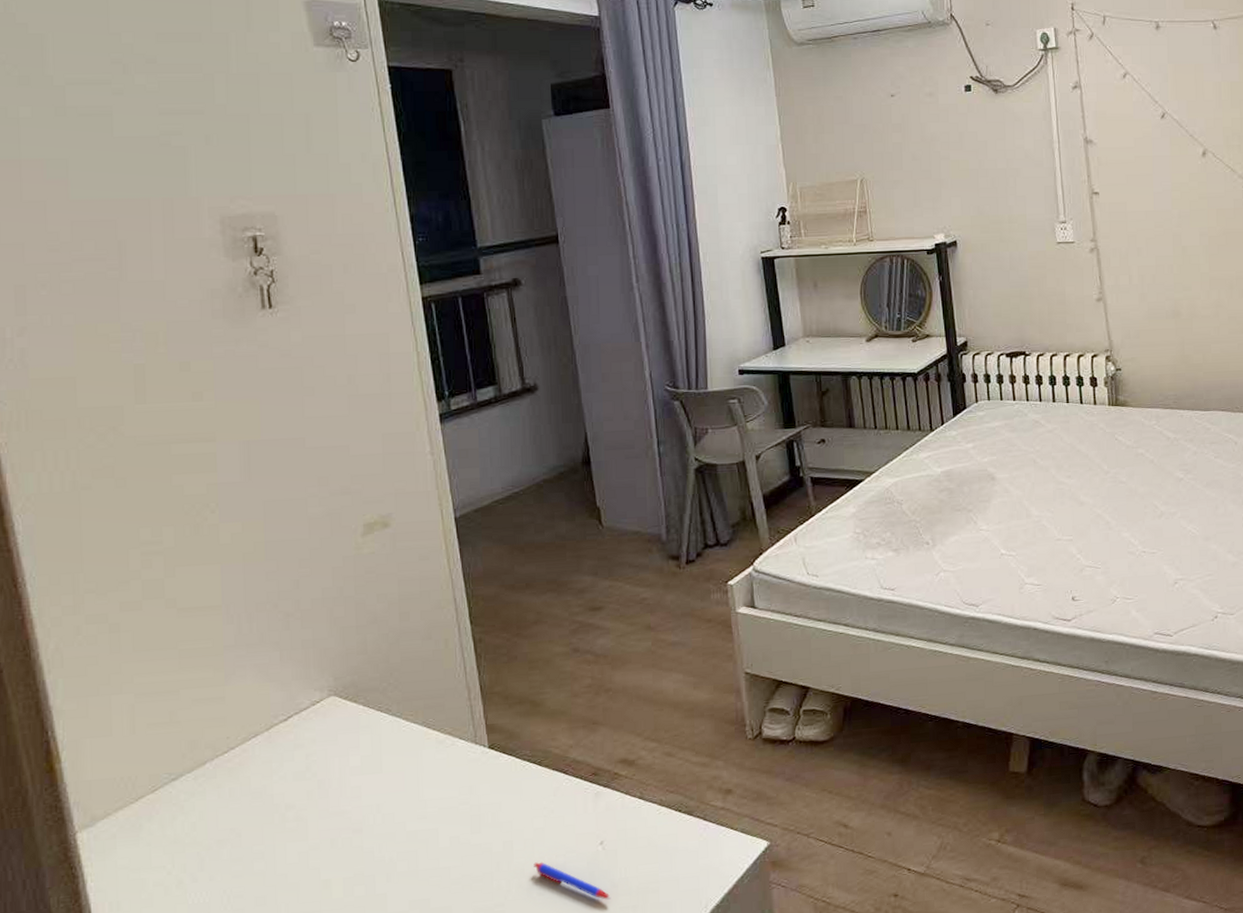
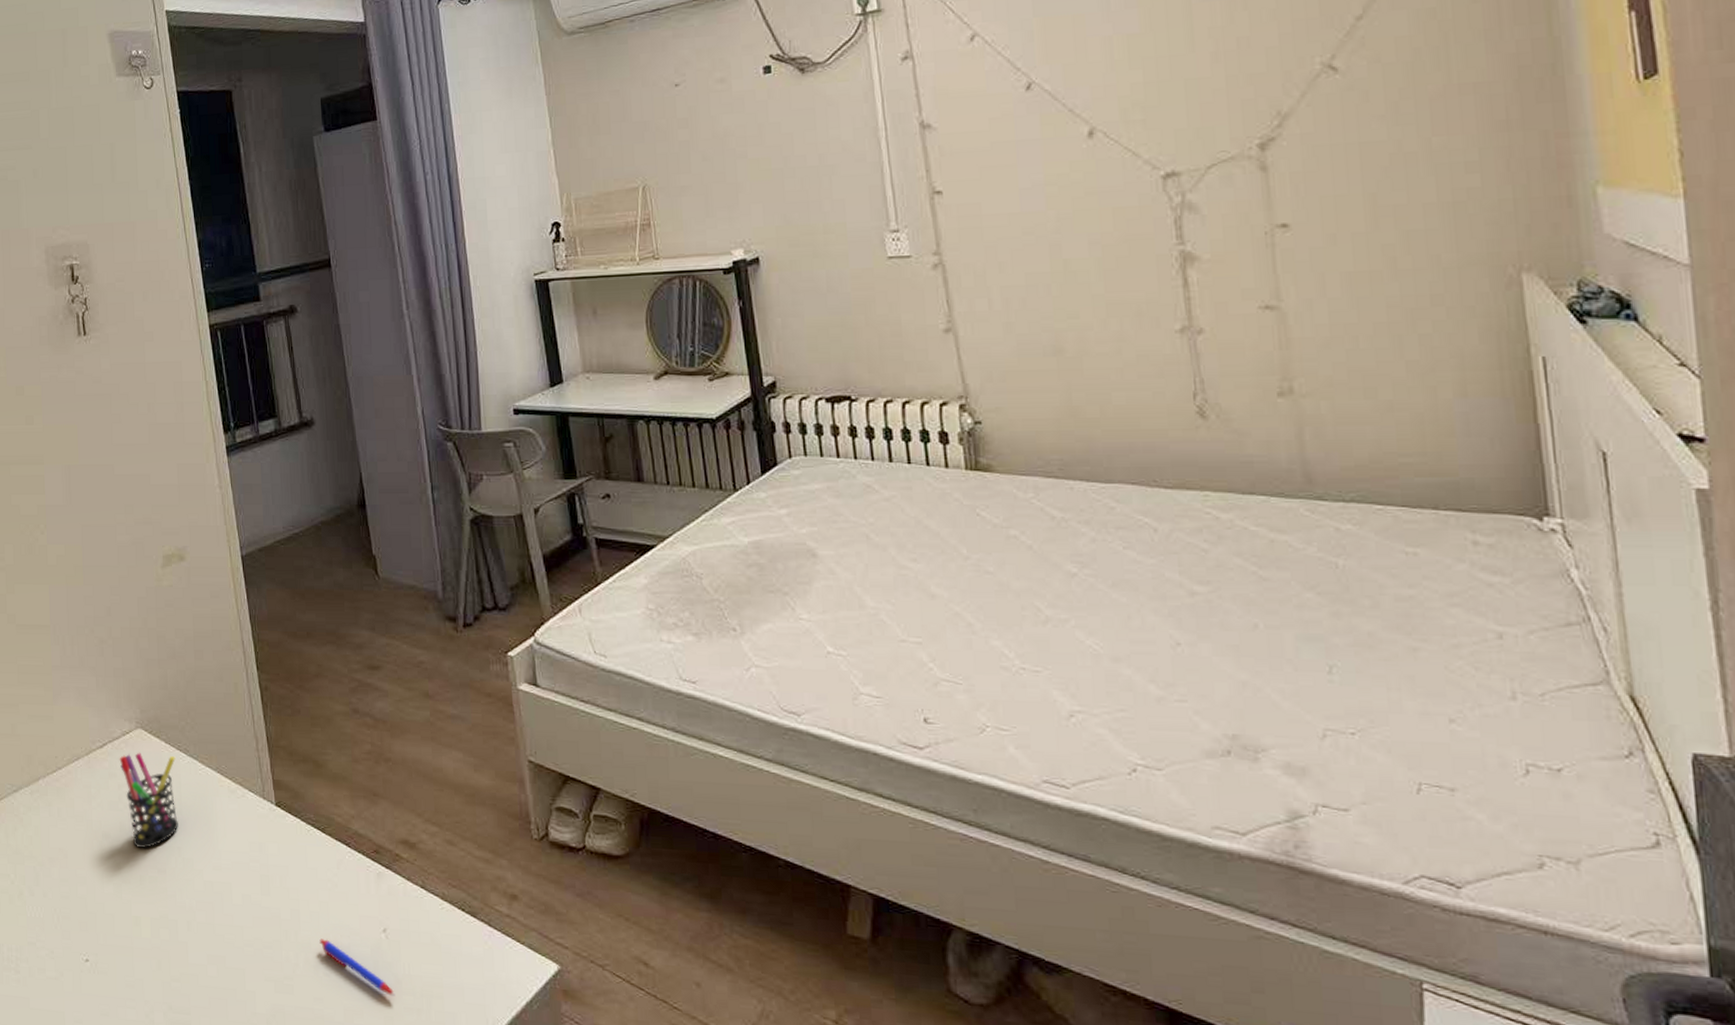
pen holder: none [307,718,378,813] -> present [119,752,178,848]

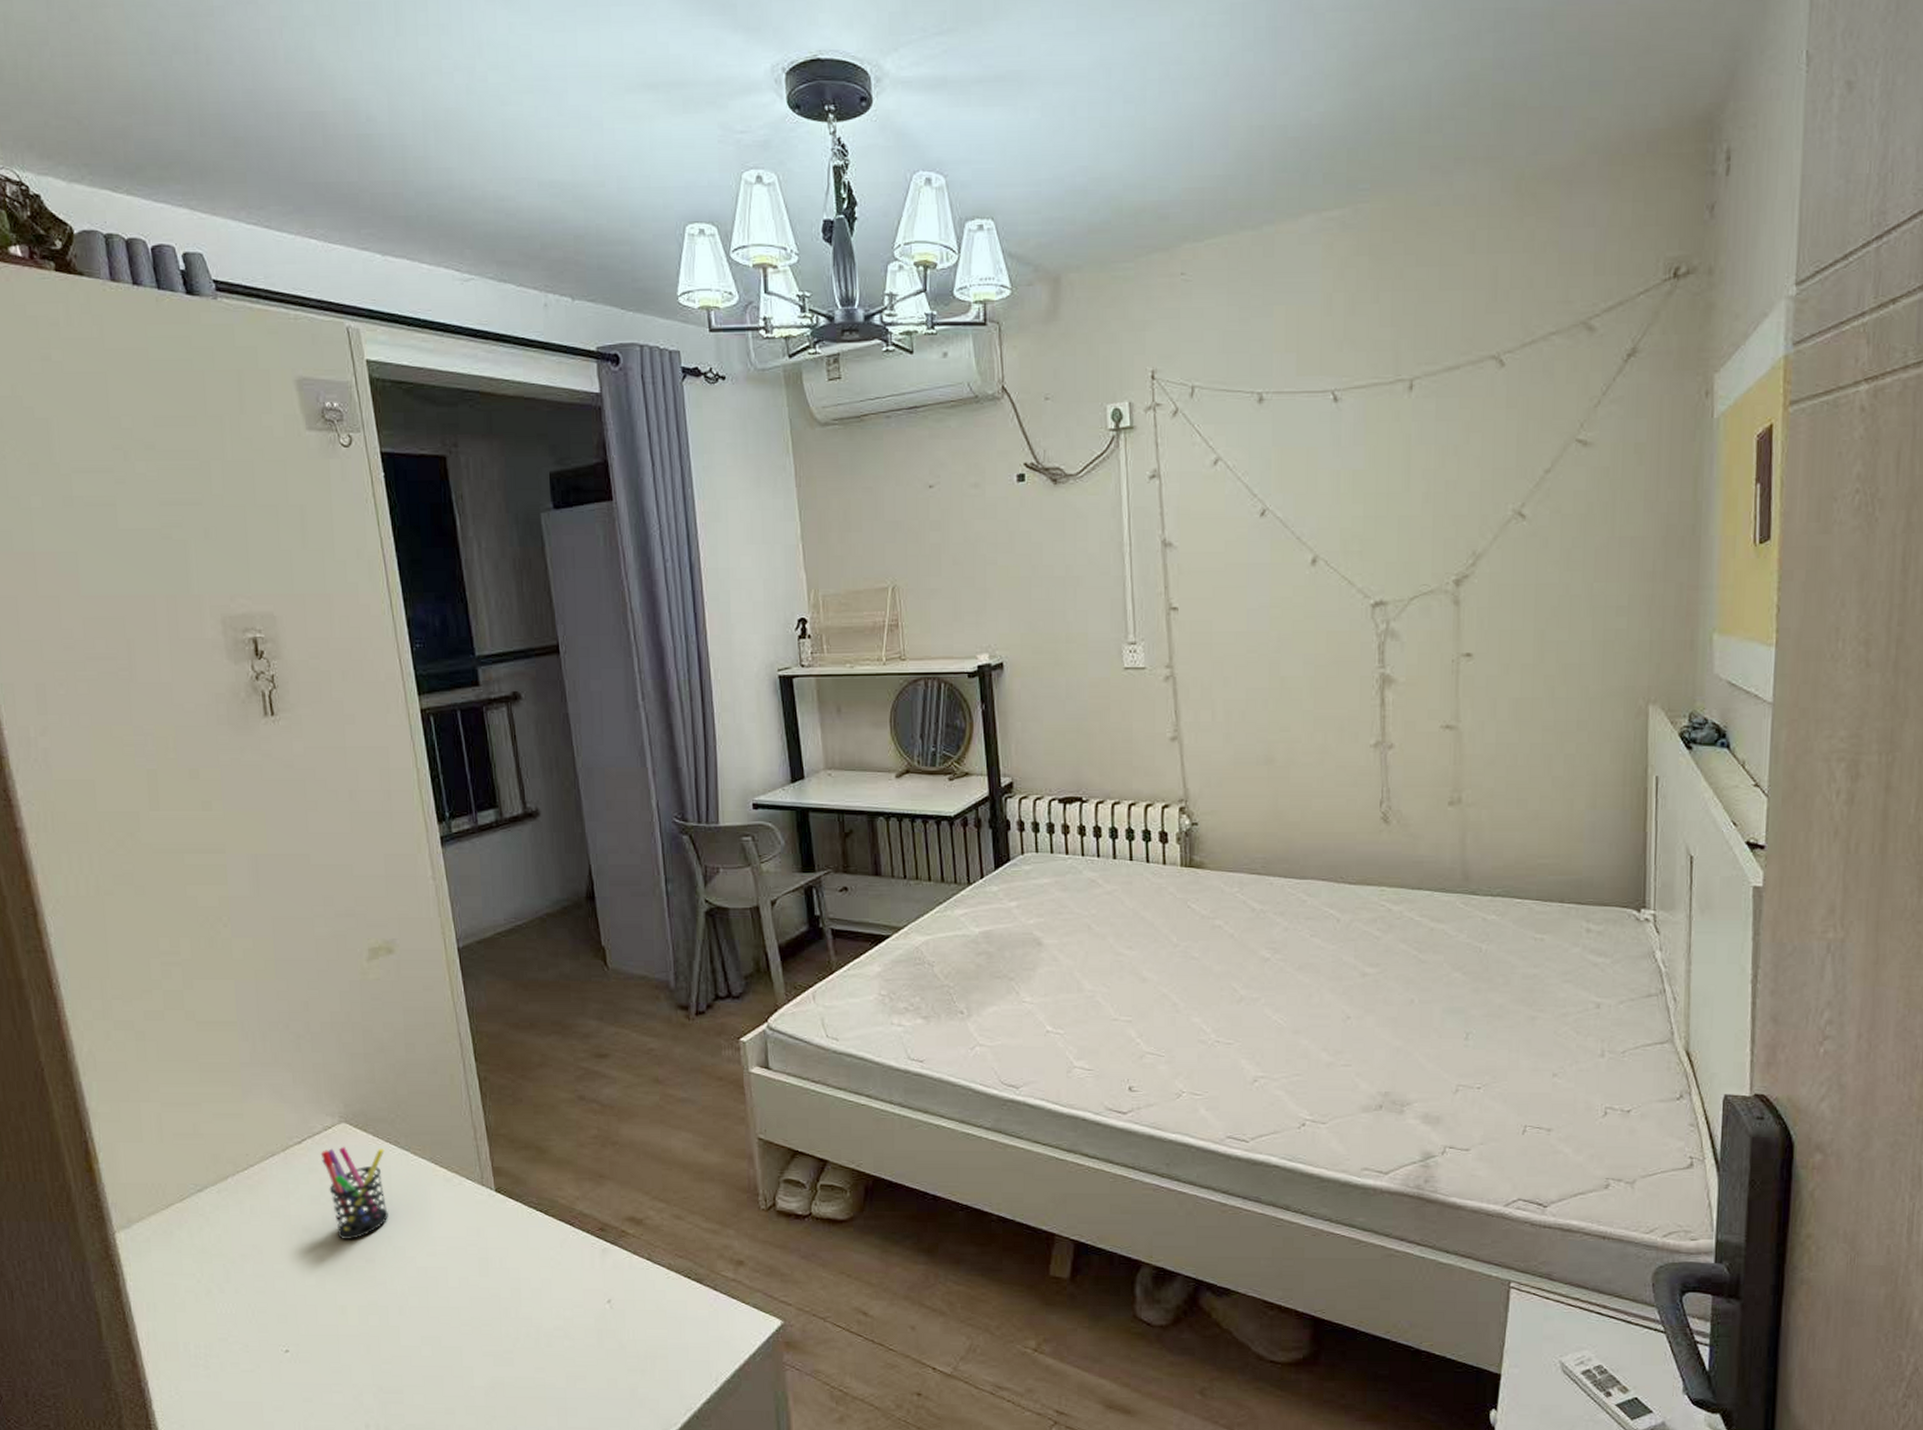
pen: present [319,938,395,996] -> none [541,1313,619,1360]

